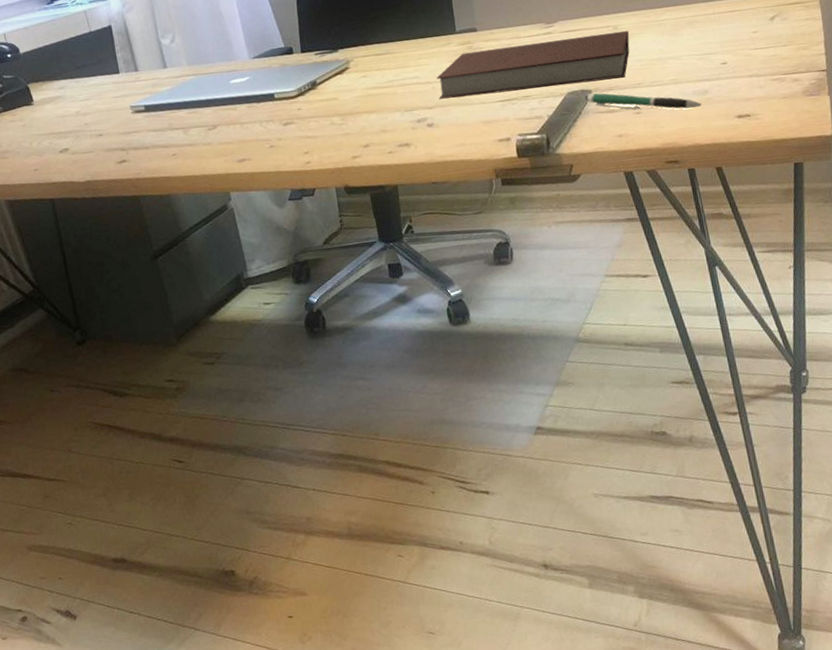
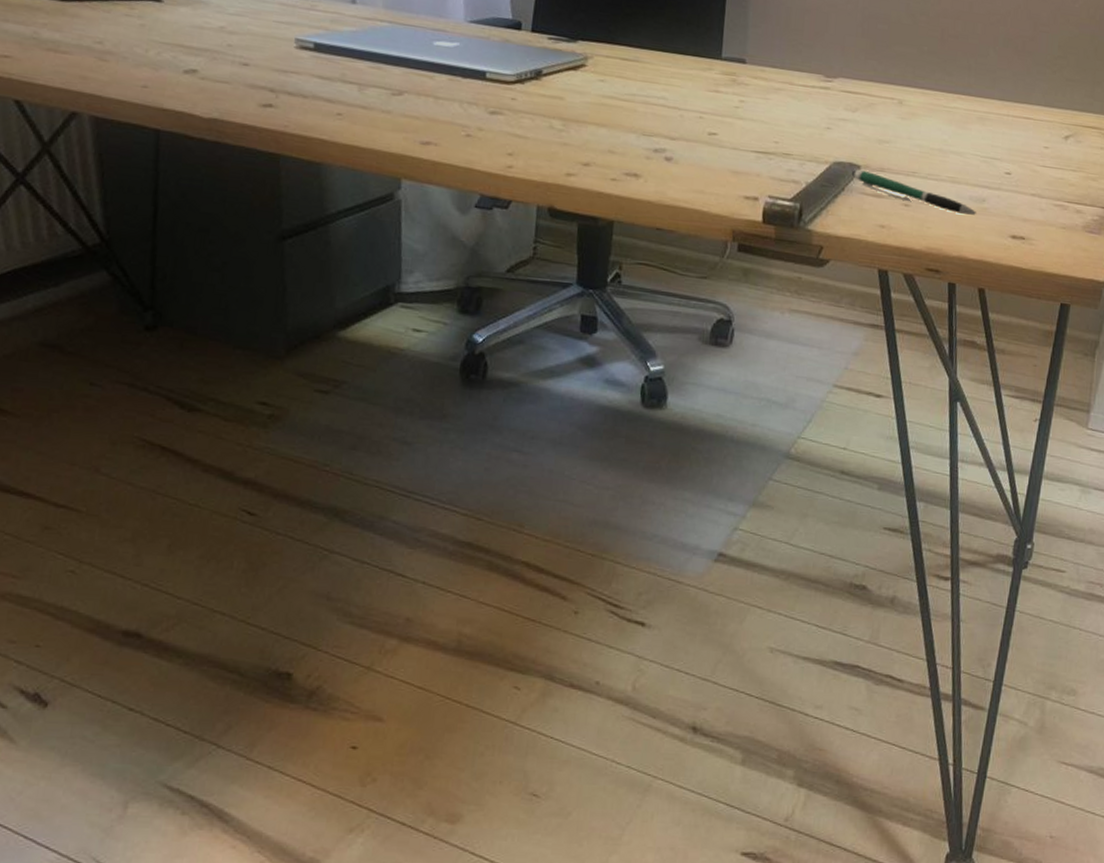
notebook: present [436,30,630,99] -> none [685,84,915,161]

